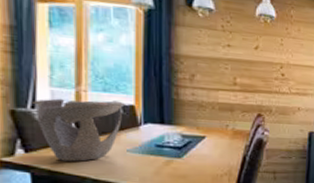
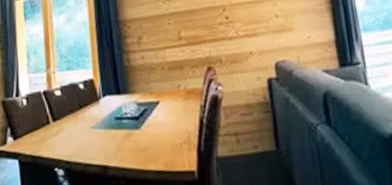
decorative bowl: present [31,98,126,162] -> none [16,77,87,145]

